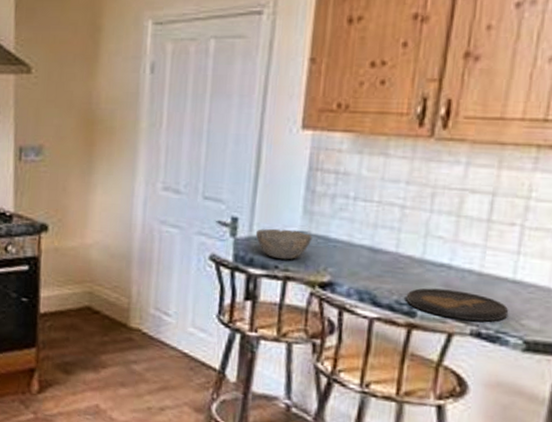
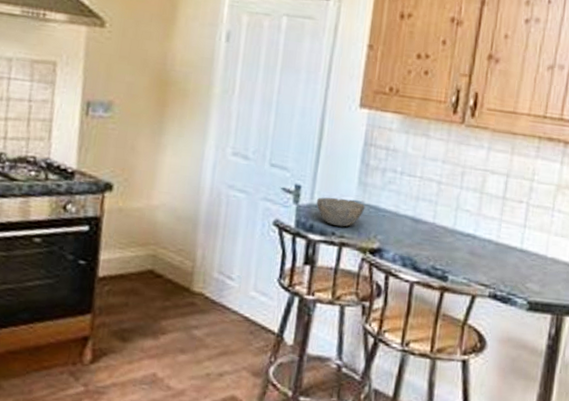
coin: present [406,288,509,322] -> none [440,255,518,285]

